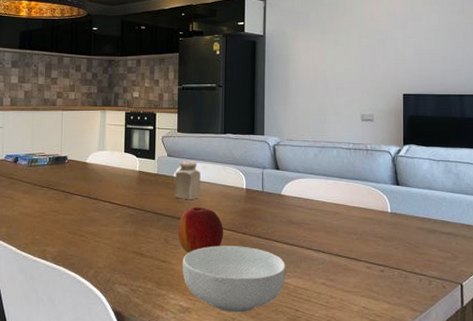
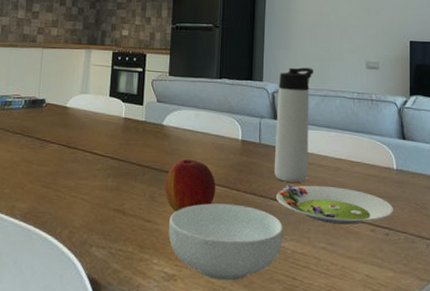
salt shaker: present [175,161,201,199] -> none [163,108,193,151]
thermos bottle: none [276,122,311,226] -> present [274,67,313,182]
salad plate: none [279,228,388,263] -> present [276,185,393,225]

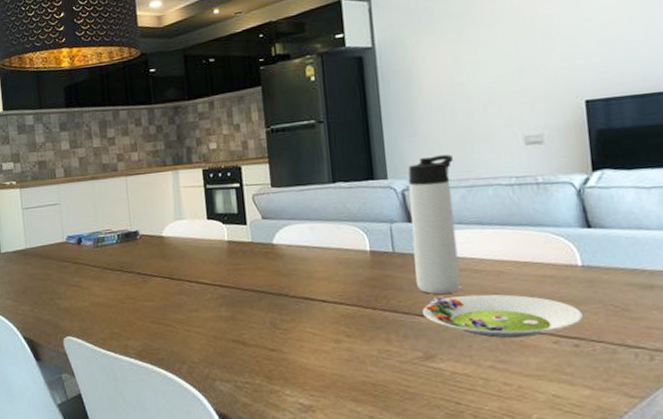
apple: present [165,159,216,212] -> none [286,279,347,338]
cereal bowl: present [169,203,283,281] -> none [297,324,438,410]

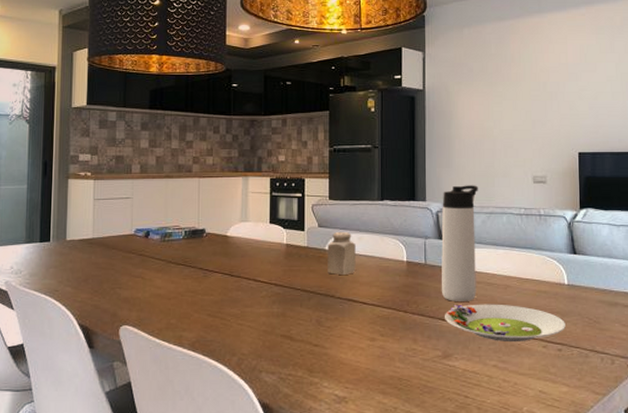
salt shaker: none [275,222,310,271] -> present [327,232,356,275]

